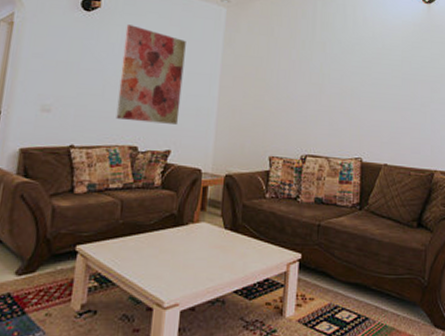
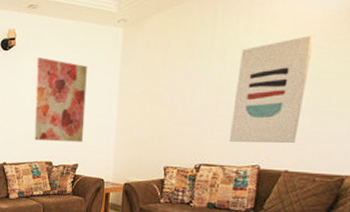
wall art: none [332,40,398,137] -> present [228,35,315,143]

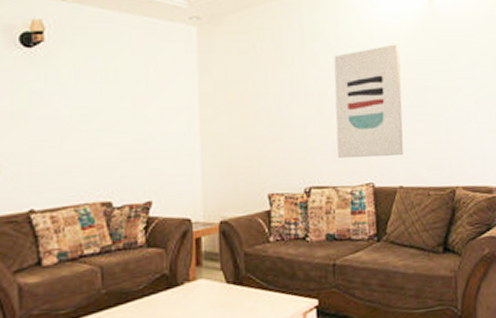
wall art: present [34,58,87,142] -> none [79,59,157,173]

